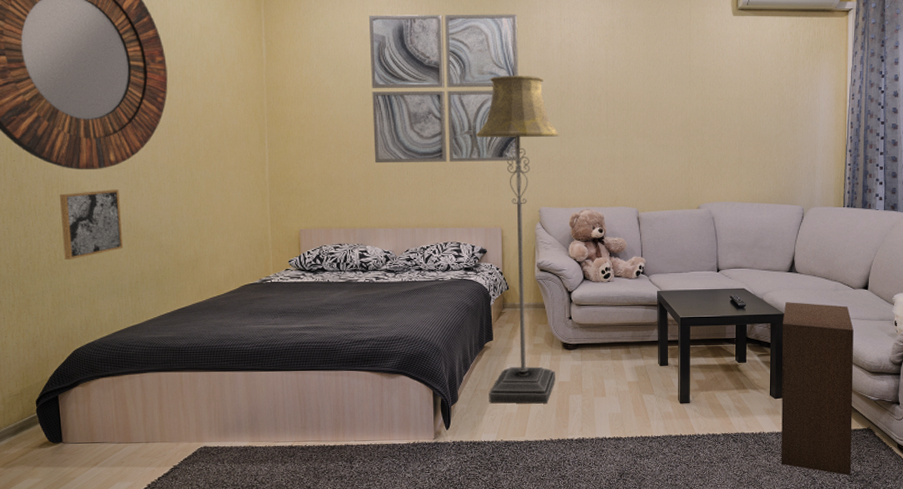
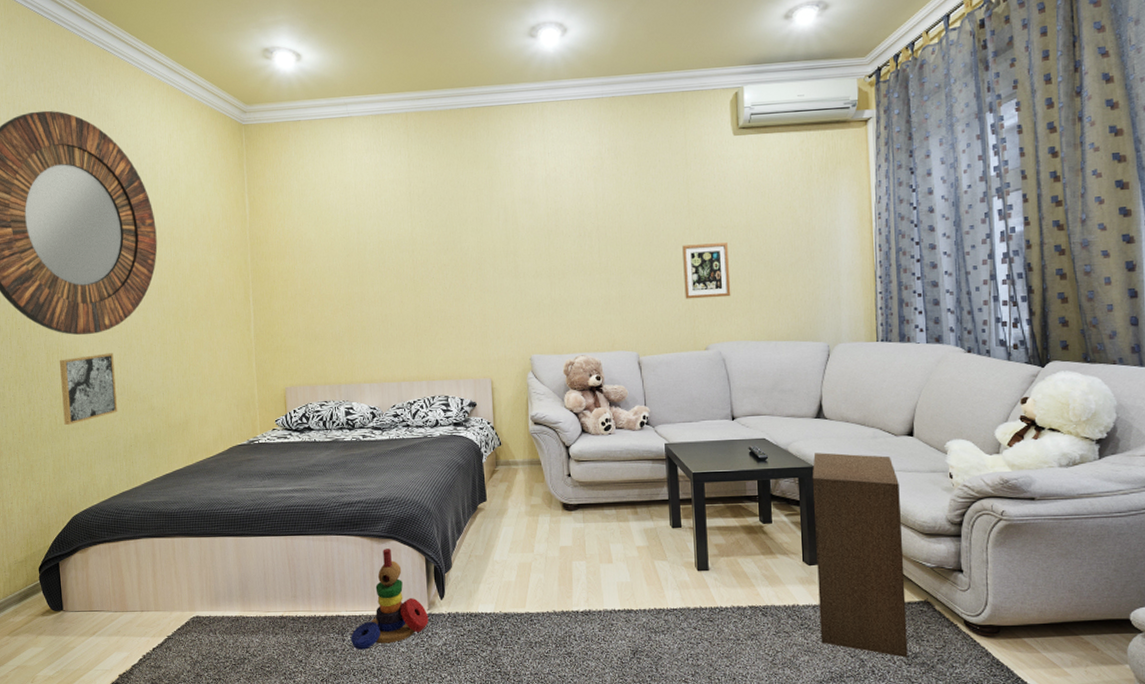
stacking toy: none [358,383,434,476] -> present [350,548,429,650]
wall art: present [369,14,520,164] -> none [348,151,508,316]
floor lamp: present [476,76,560,404] -> none [461,215,556,571]
picture frame: none [682,113,723,162] -> present [682,242,731,299]

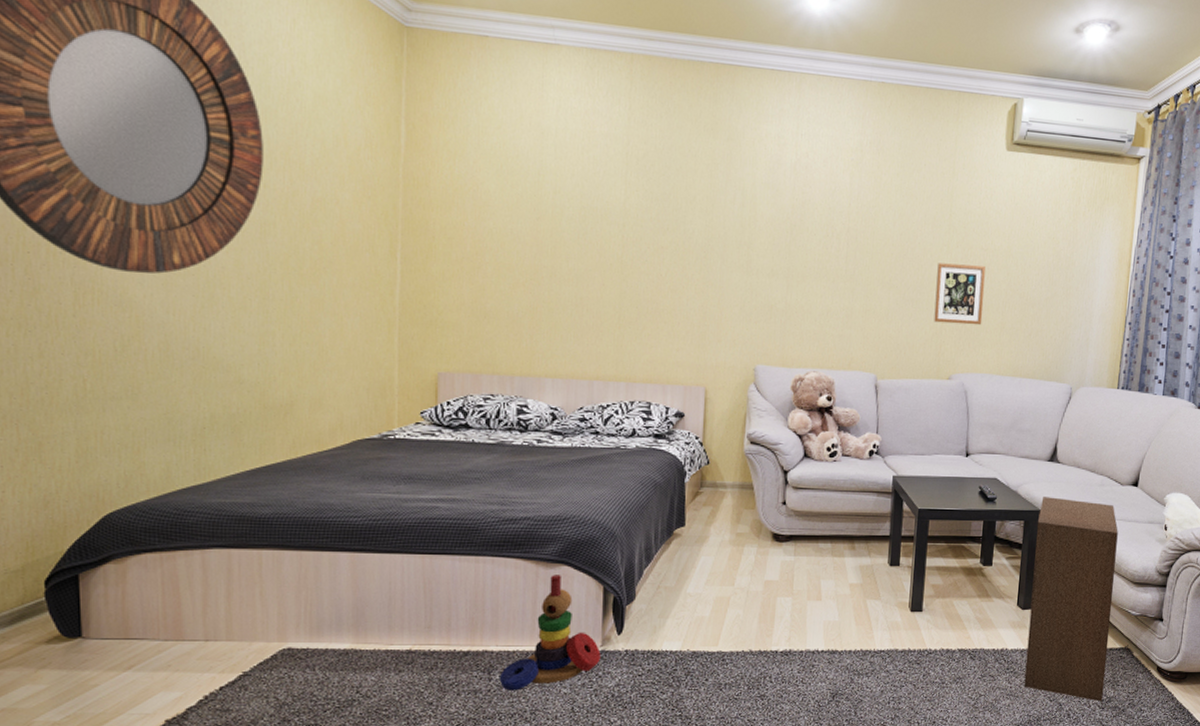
wall art: present [60,353,118,425] -> none [96,301,187,392]

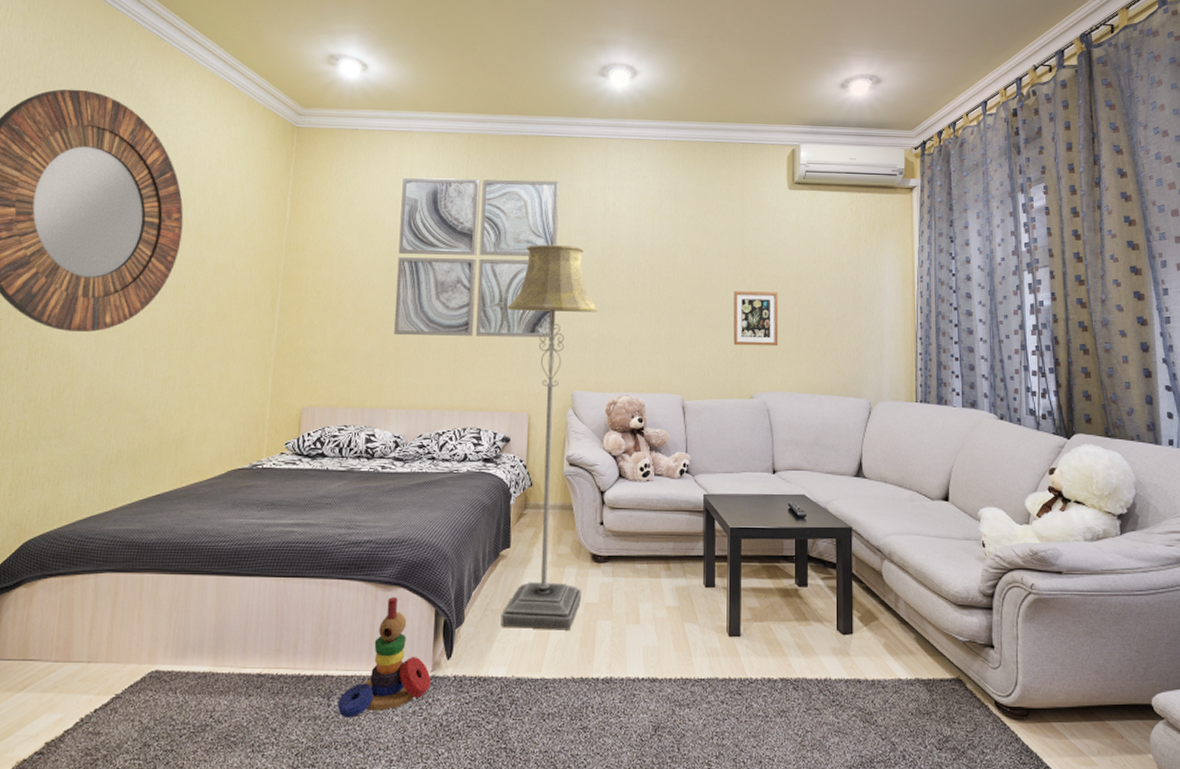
wall art: none [544,103,743,306] -> present [393,177,560,338]
floor lamp: none [675,197,787,607] -> present [500,245,600,630]
speaker: present [1024,497,1118,702] -> none [849,513,939,742]

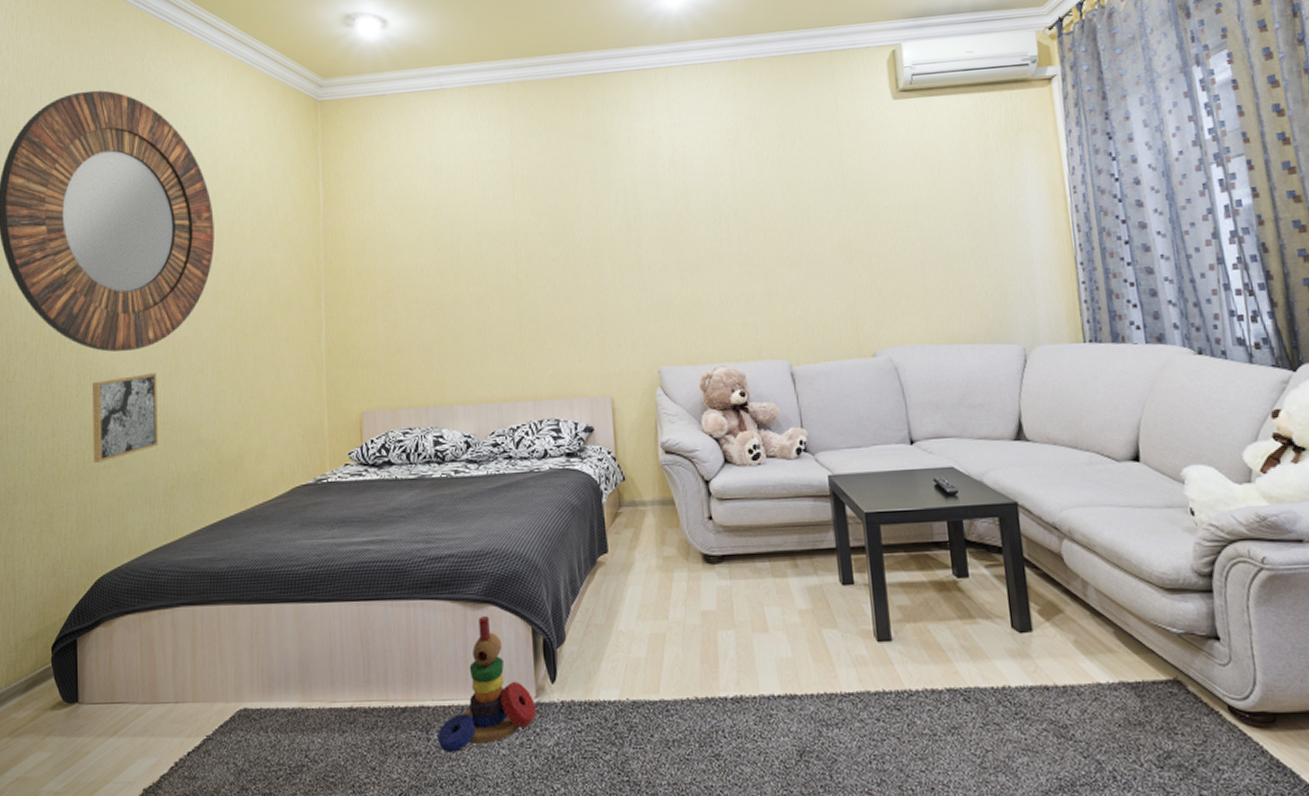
wall art: none [34,354,109,433] -> present [93,373,159,463]
wall art: present [393,177,560,338] -> none [440,124,630,322]
floor lamp: present [500,245,600,630] -> none [573,198,696,645]
picture frame: present [733,291,779,347] -> none [838,225,901,295]

